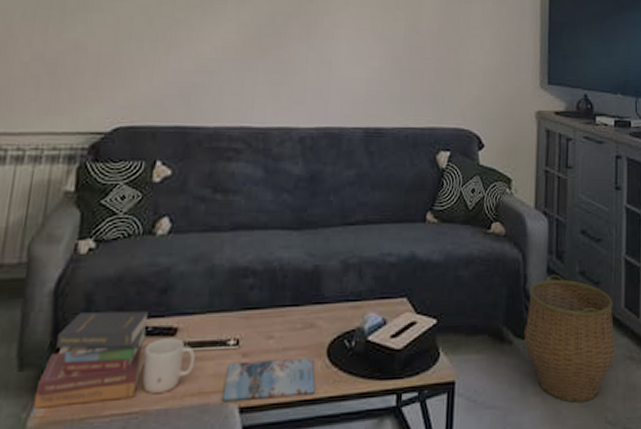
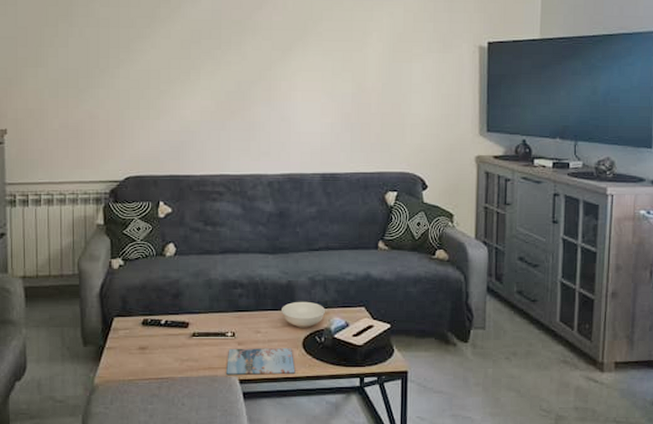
books: present [33,311,148,409] -> none [96,309,169,371]
mug: present [142,338,196,395] -> none [167,329,205,367]
bowl: none [303,292,360,329] -> present [282,301,326,328]
basket: present [524,274,616,403] -> none [466,293,551,393]

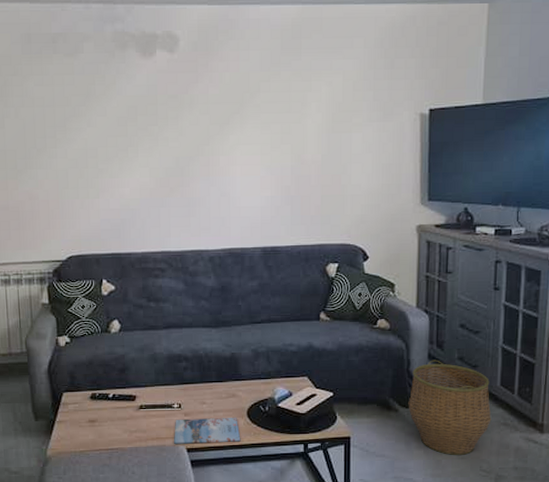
bowl: present [282,301,326,328] -> none [226,372,270,398]
basket: none [466,293,551,393] -> present [408,360,491,455]

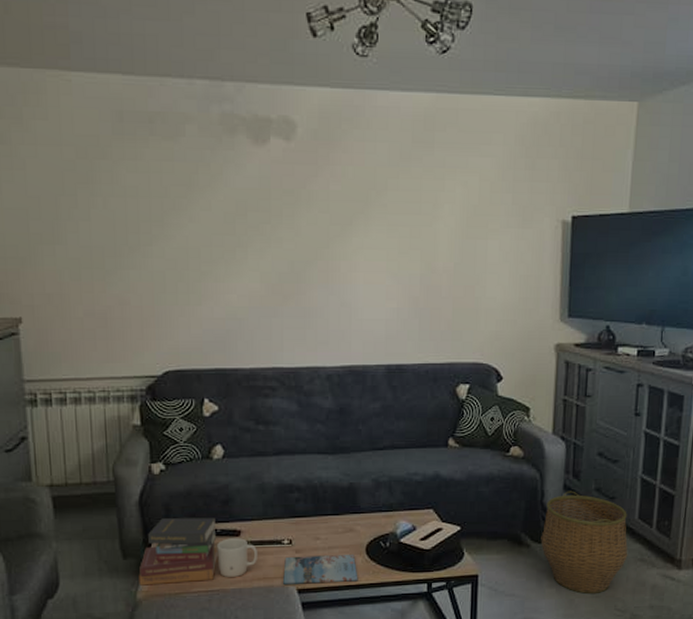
books: none [48,384,117,444] -> present [138,517,219,586]
mug: none [116,402,152,438] -> present [217,538,259,578]

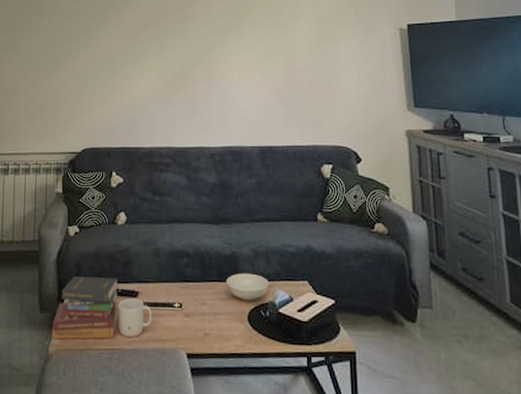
magazine: present [283,554,358,584] -> none [174,320,242,350]
bowl: none [343,504,391,533] -> present [226,273,270,301]
basket: present [541,491,628,594] -> none [414,269,506,382]

